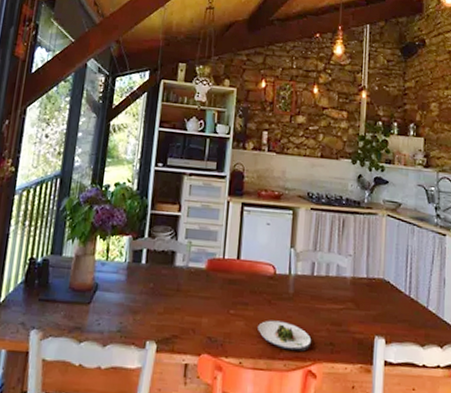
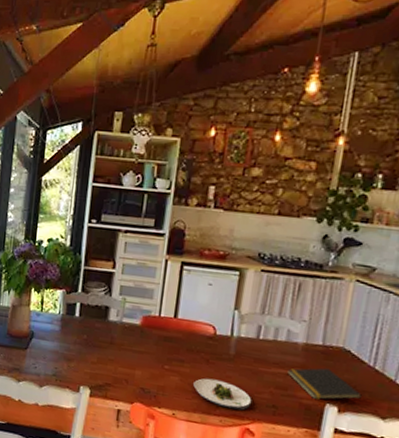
notepad: none [340,300,403,333] -> present [287,368,362,400]

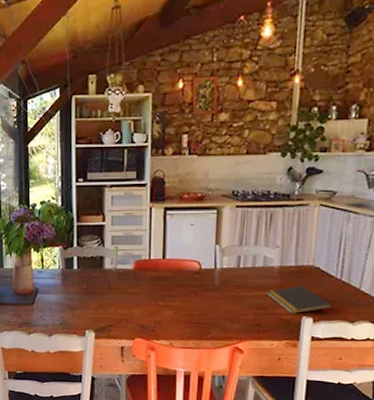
salad plate: present [193,378,252,411] -> none [186,308,238,332]

